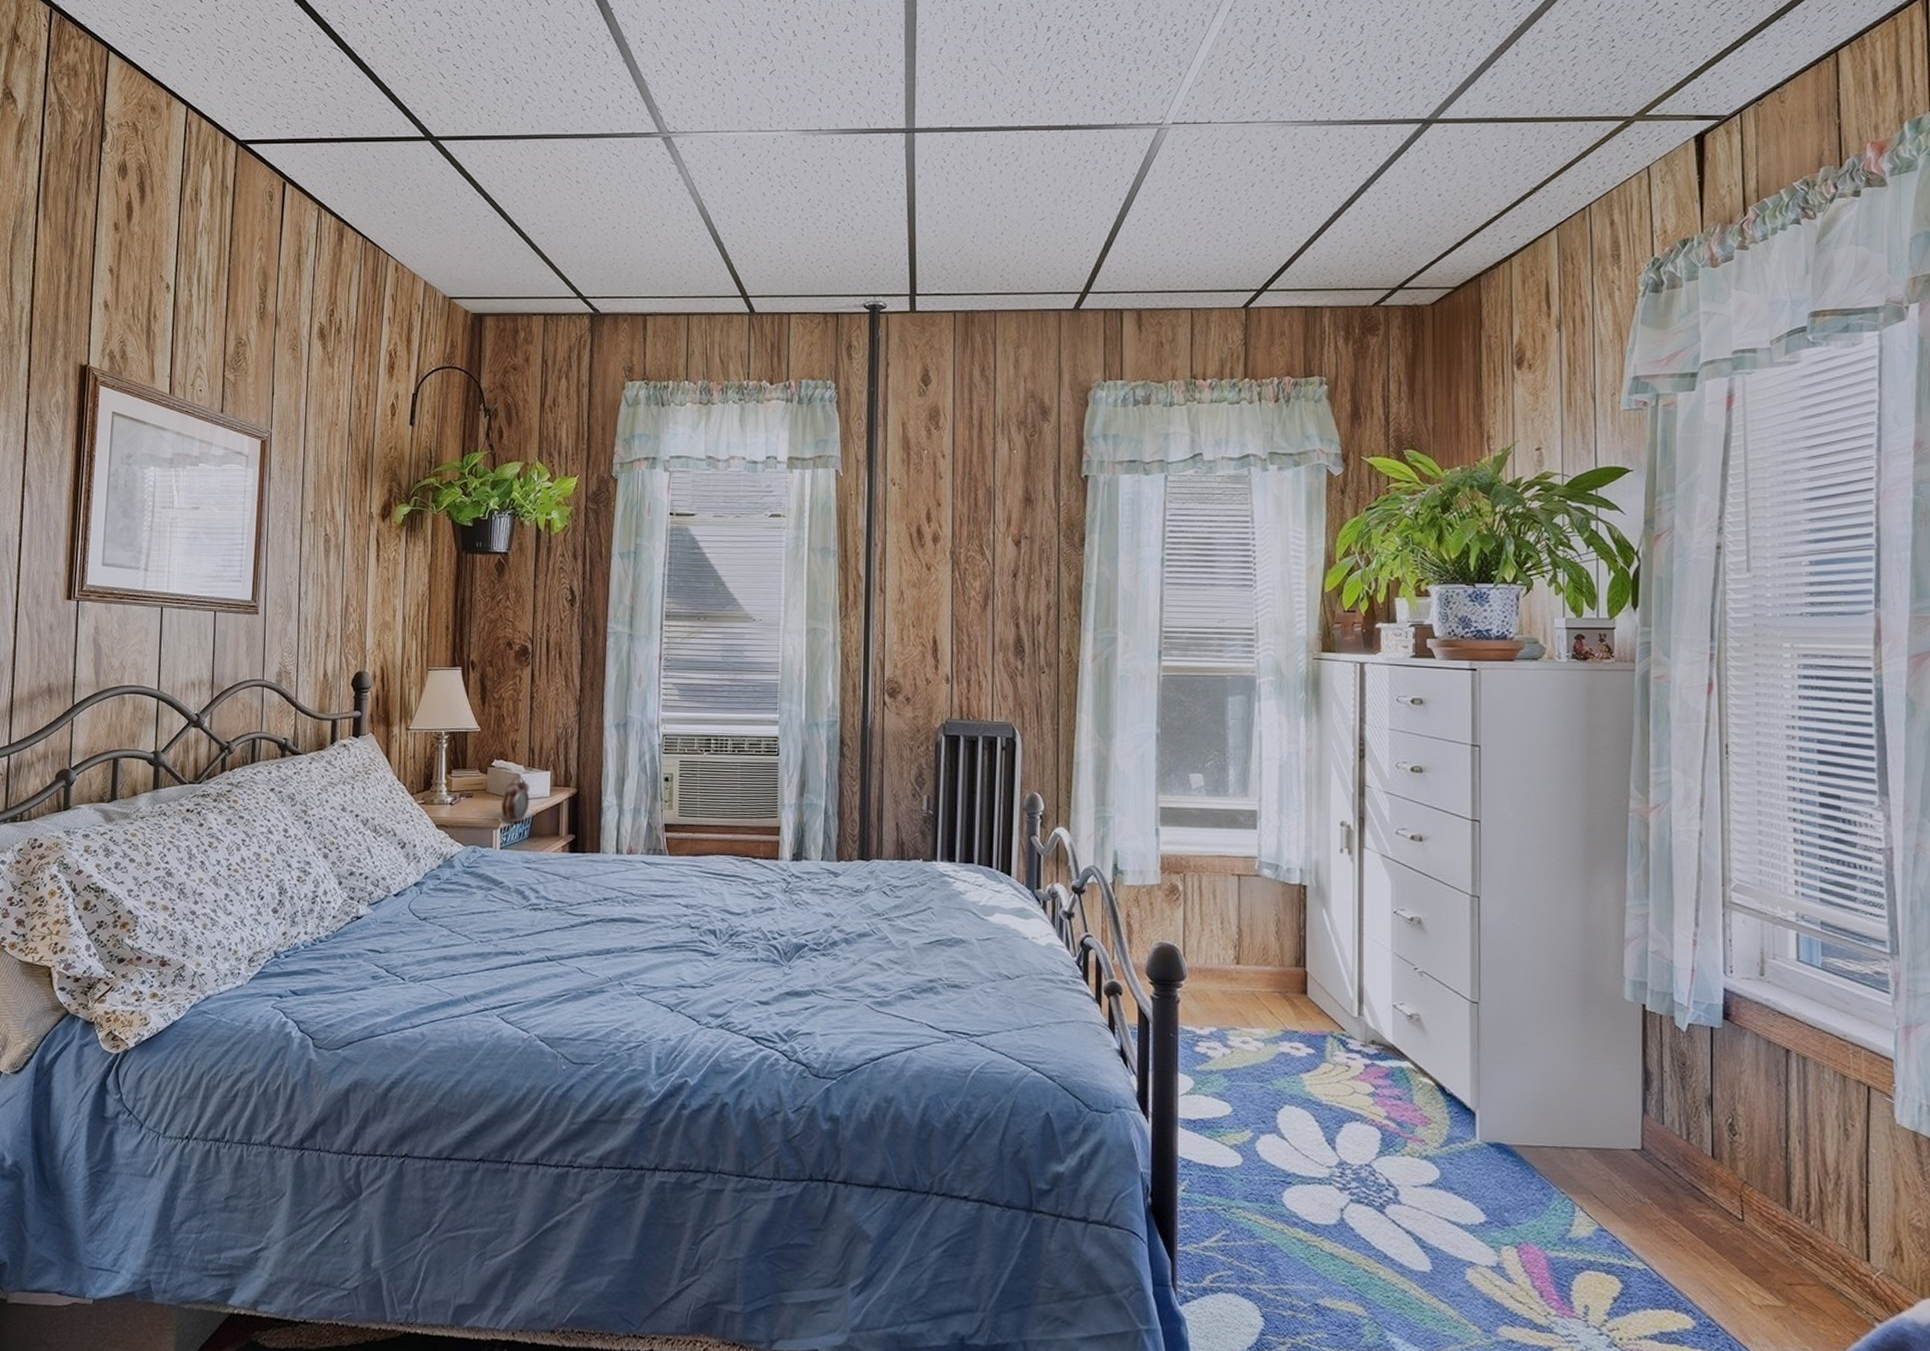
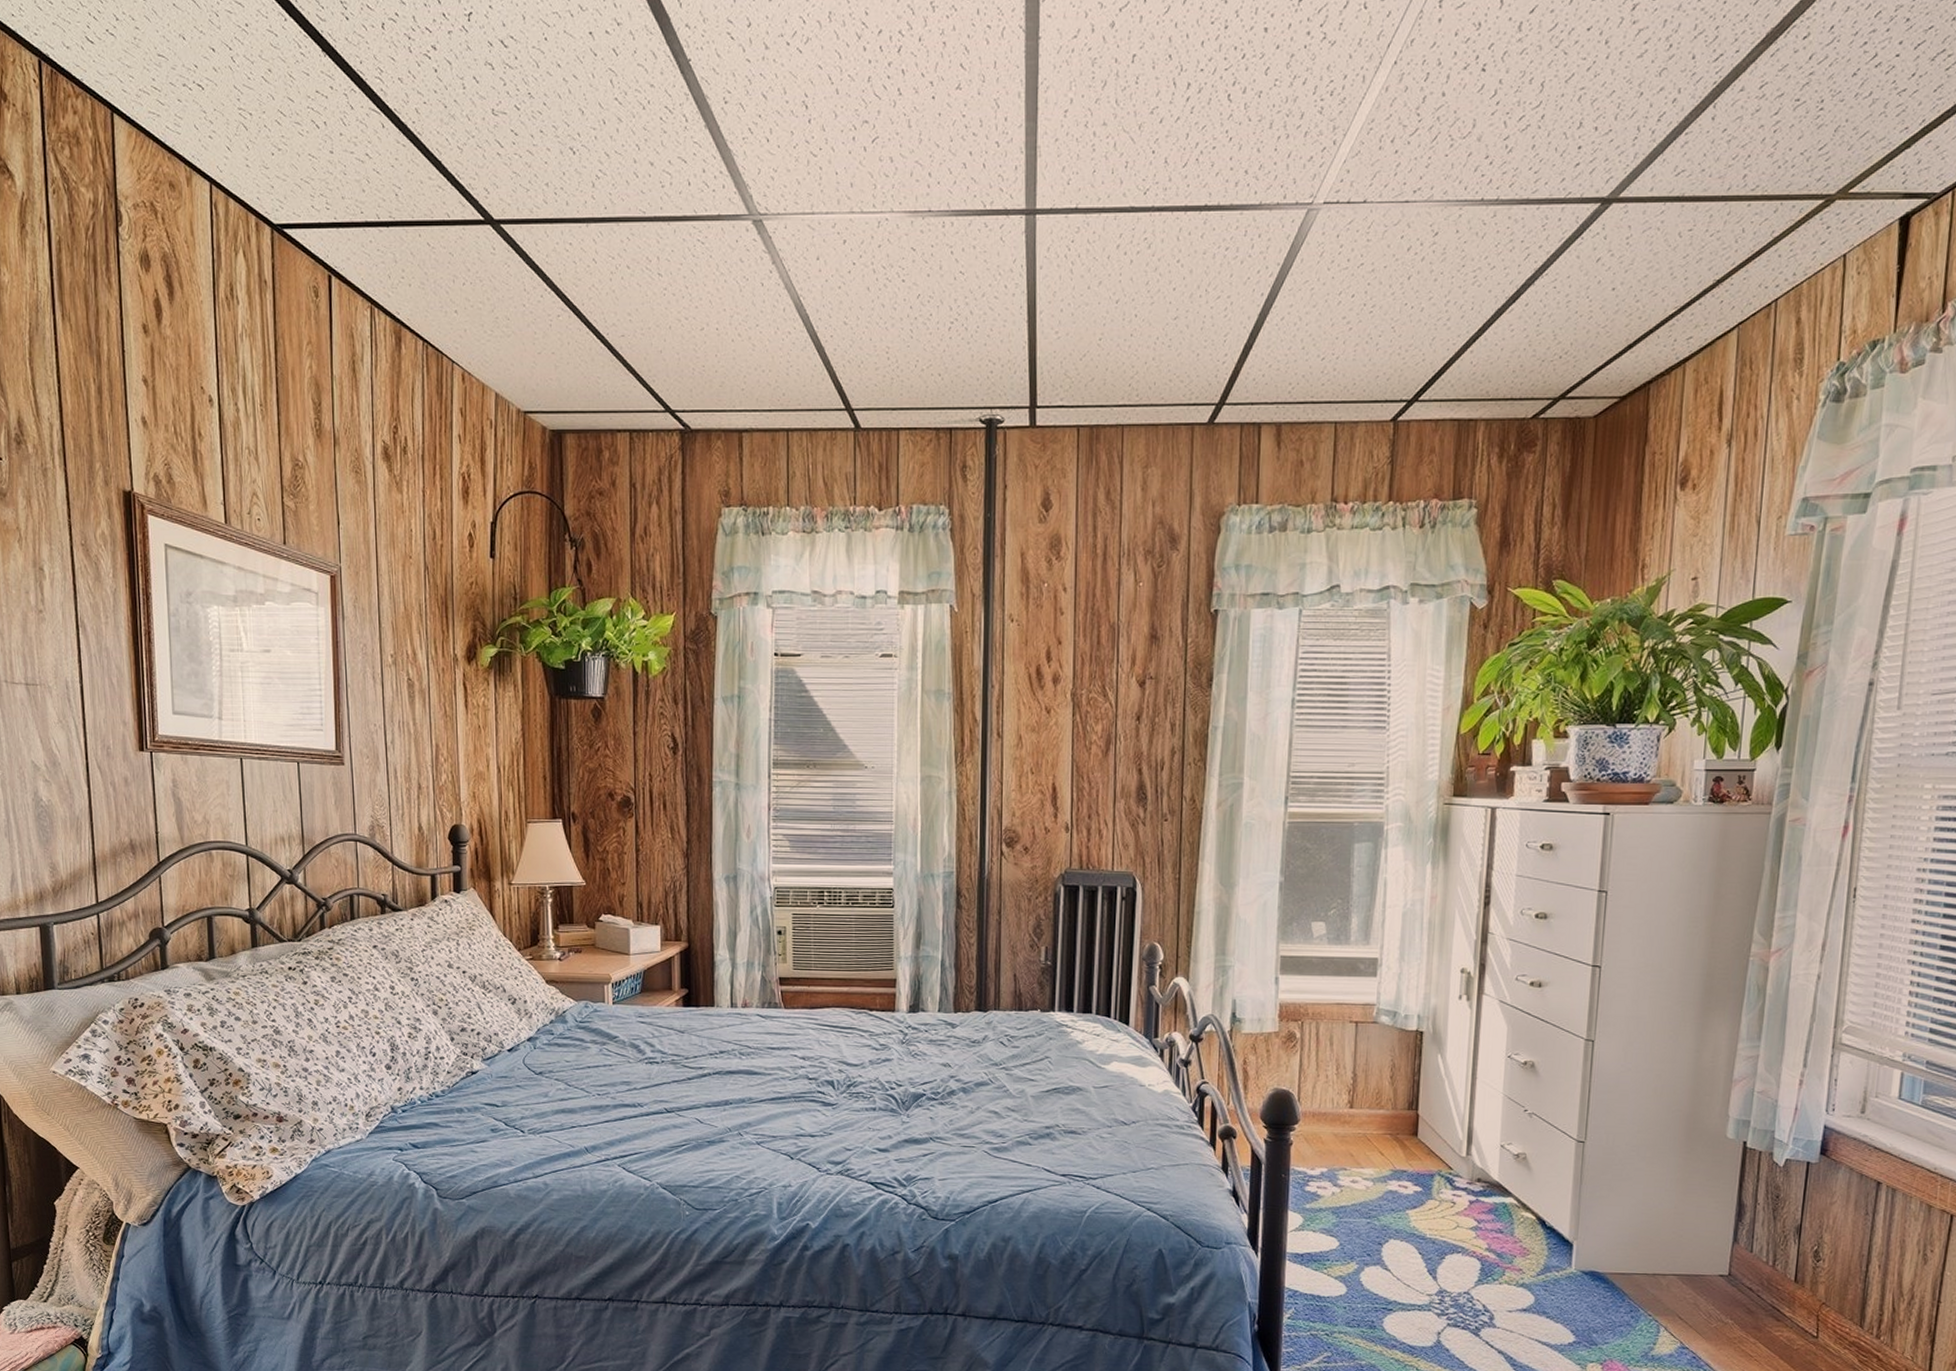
alarm clock: present [501,776,530,825] -> none [612,930,641,979]

